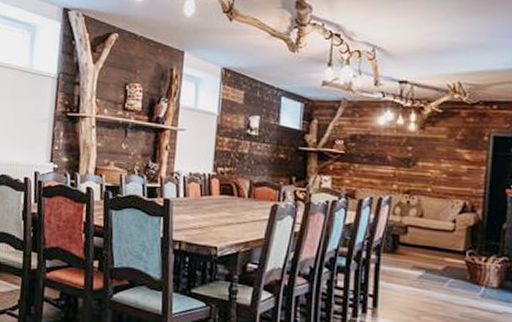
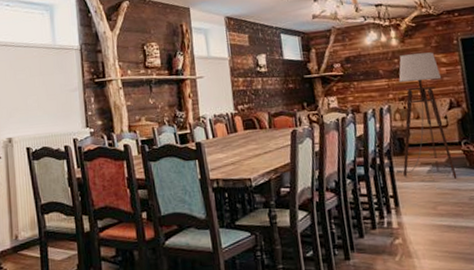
floor lamp: none [383,143,460,291] -> present [396,52,457,179]

